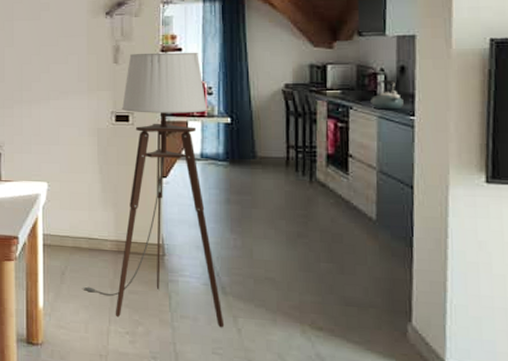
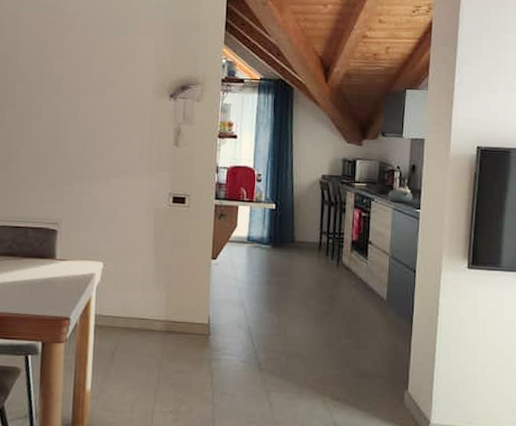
floor lamp: present [83,52,225,328] -> none [131,137,259,403]

